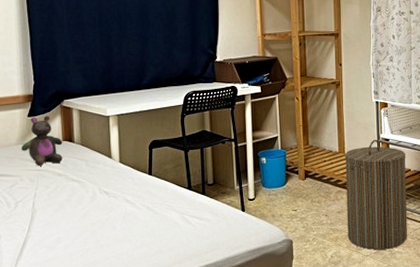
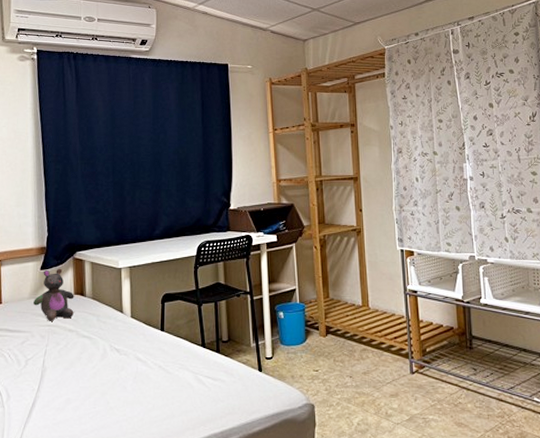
laundry hamper: present [344,139,407,250] -> none [368,291,443,417]

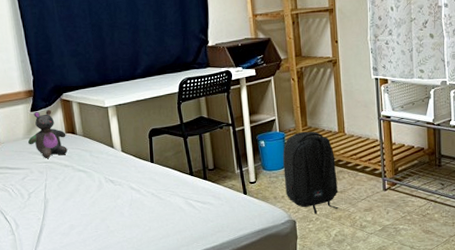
backpack: none [303,303,362,397] -> present [283,131,339,214]

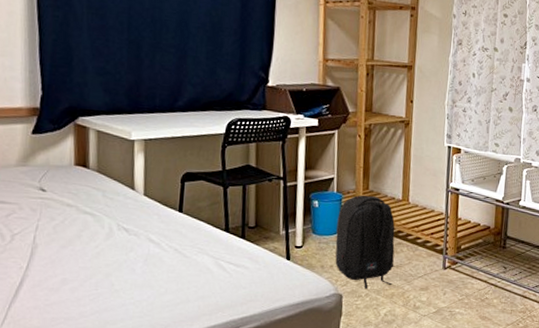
stuffed bear: present [28,109,68,158] -> none [22,134,75,194]

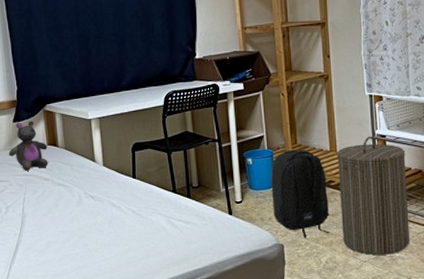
stuffed bear: none [22,134,75,194] -> present [9,120,48,171]
laundry hamper: none [405,188,477,310] -> present [336,136,409,255]

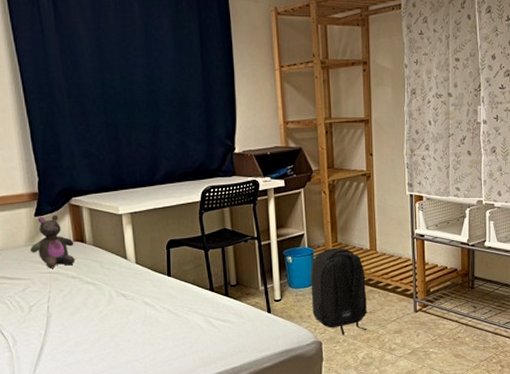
laundry hamper: present [336,136,409,255] -> none [376,235,443,350]

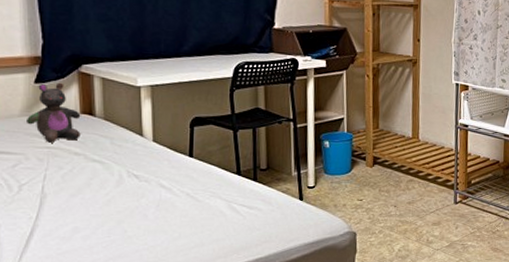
backpack: present [311,247,368,335] -> none [347,134,406,226]

